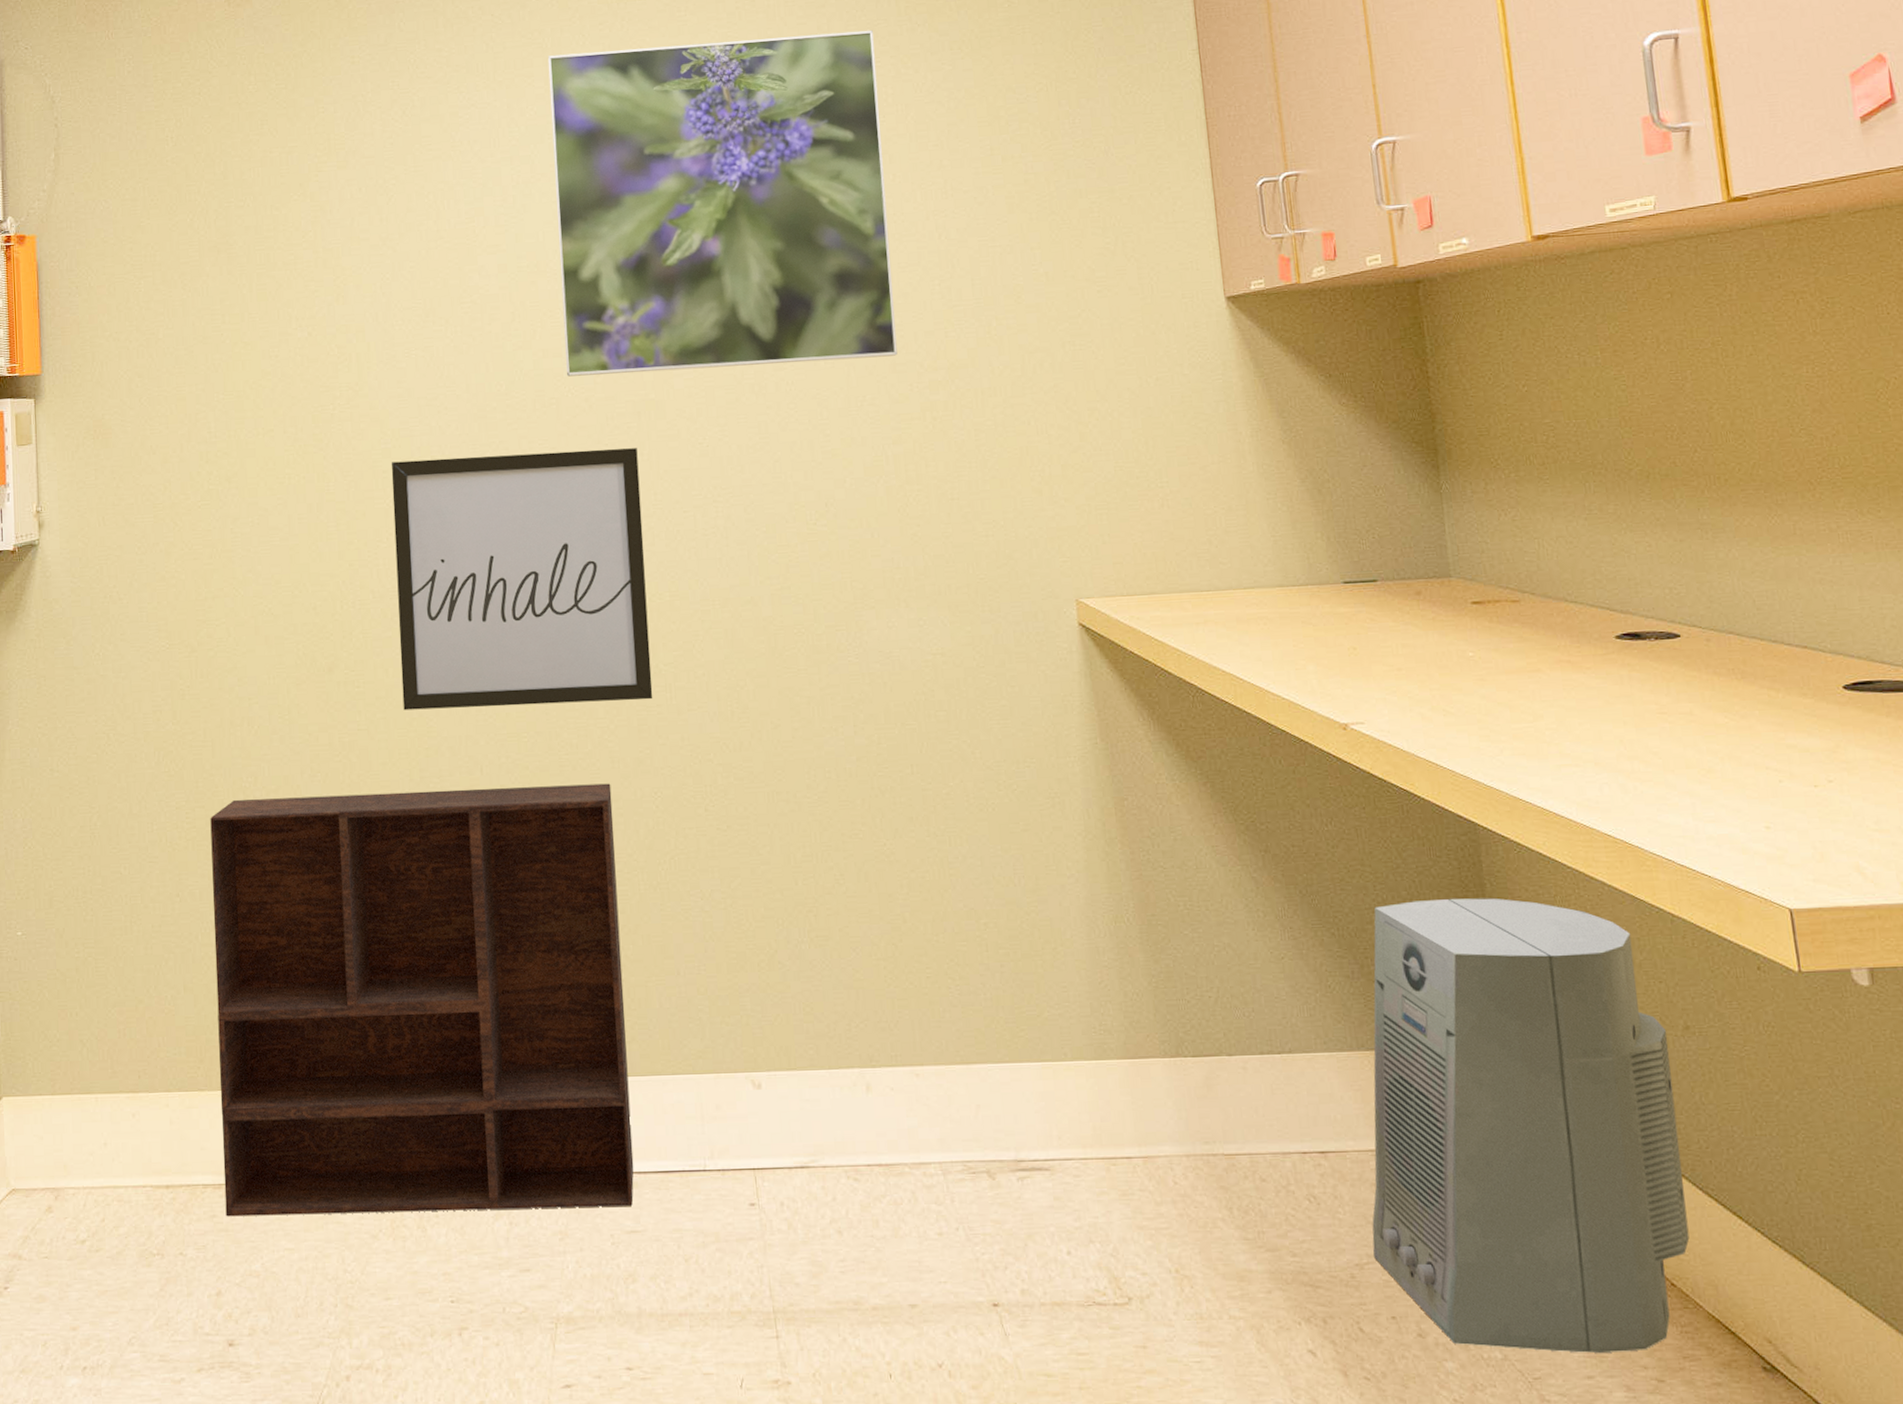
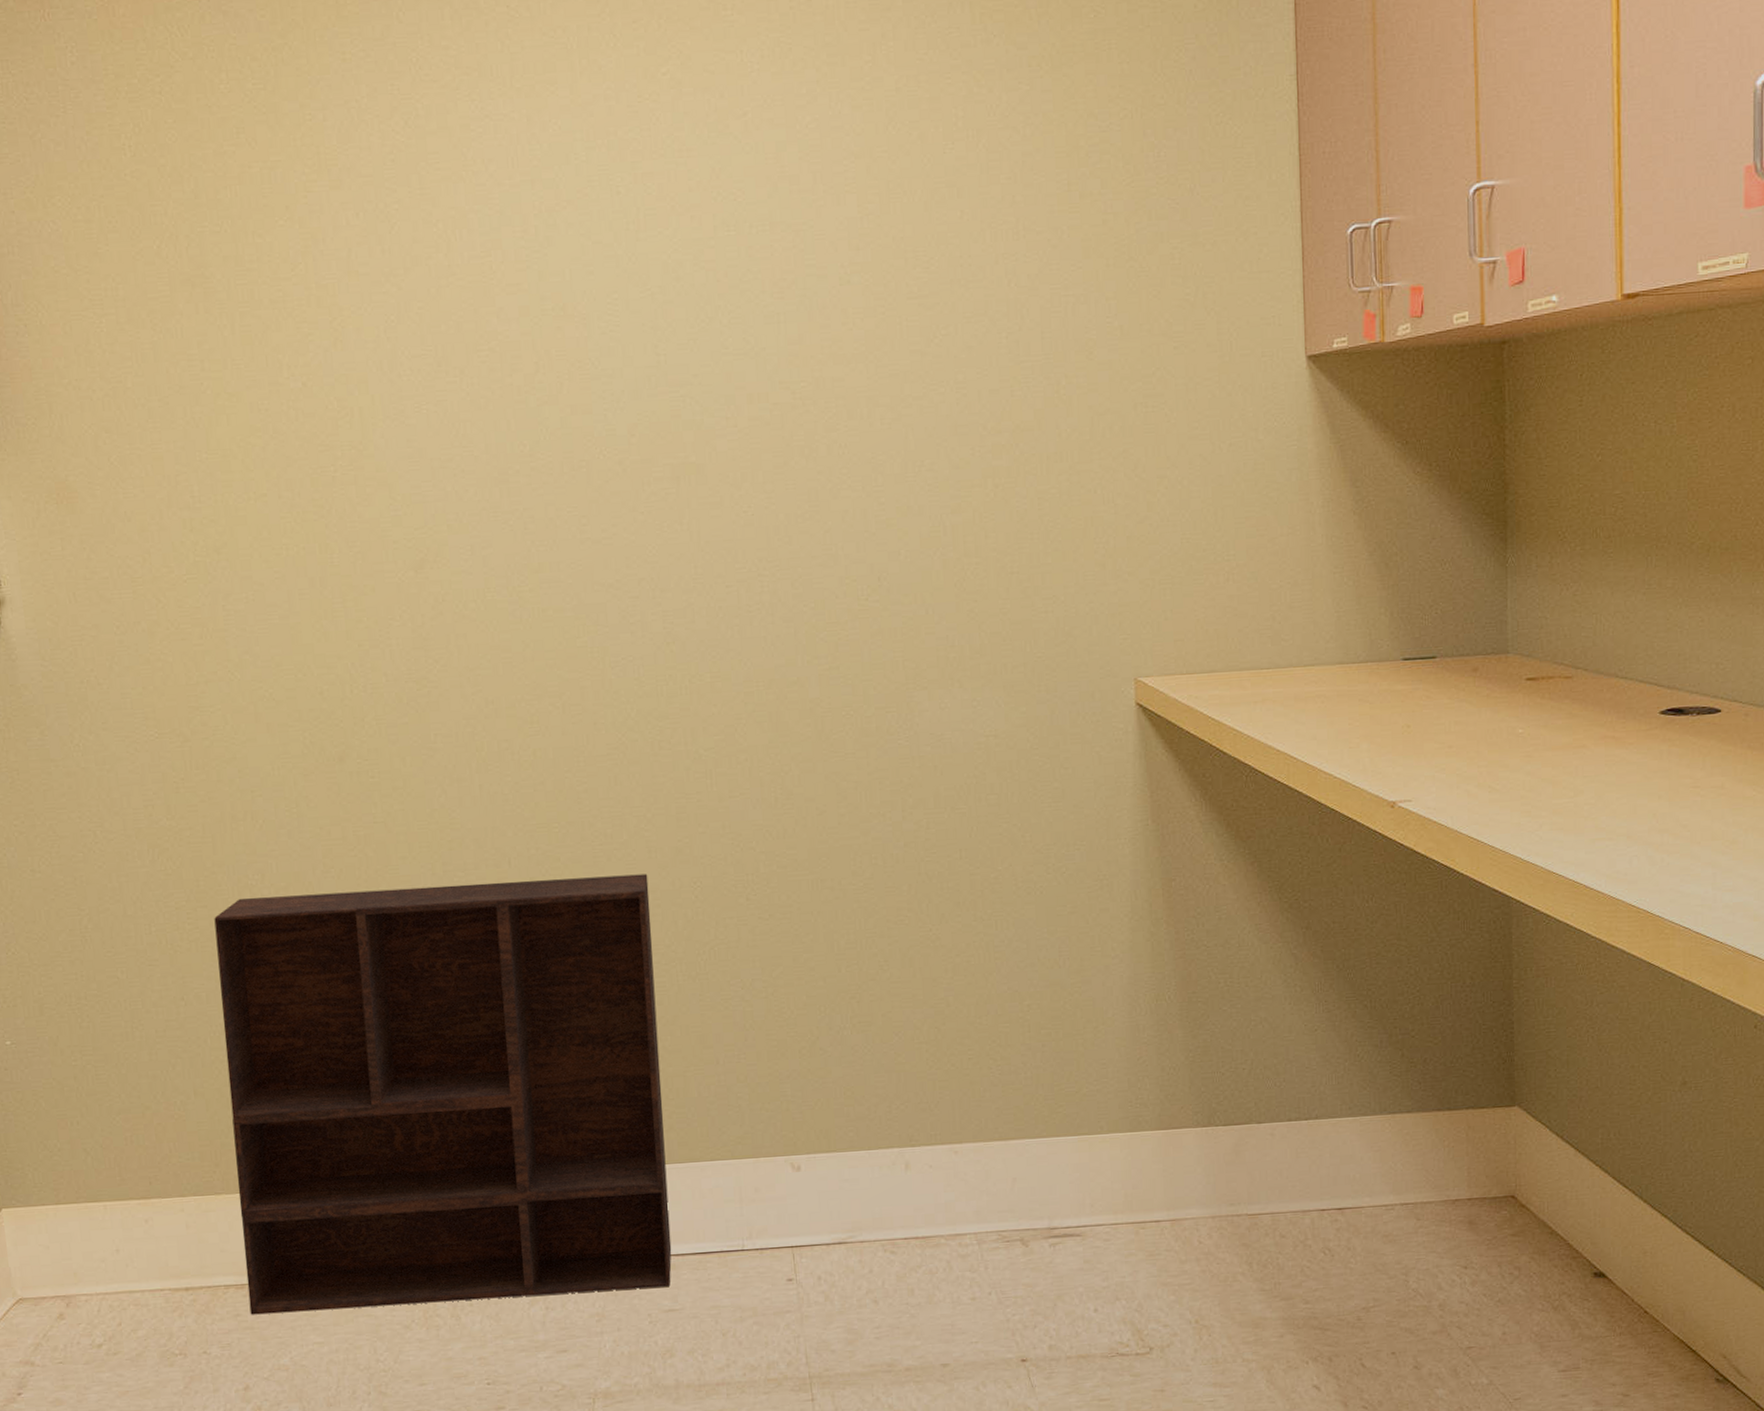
wall art: present [391,448,653,711] -> none [402,516,693,802]
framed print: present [547,29,898,377] -> none [573,39,960,436]
air purifier: present [1372,898,1690,1353] -> none [1380,968,1666,1375]

